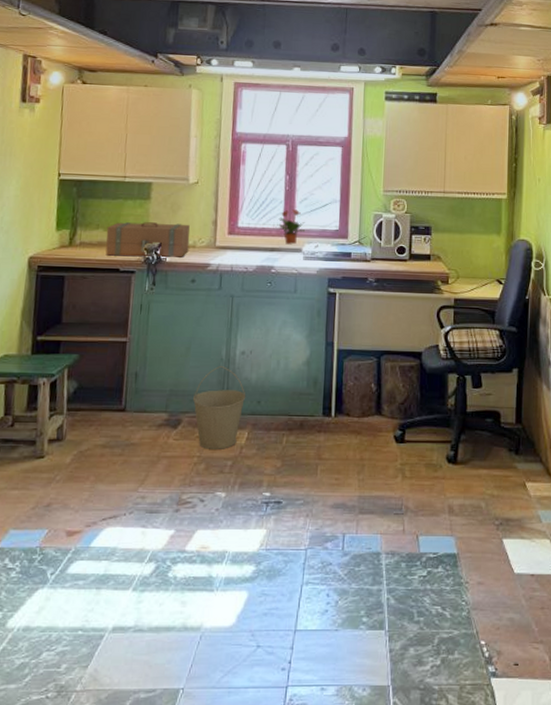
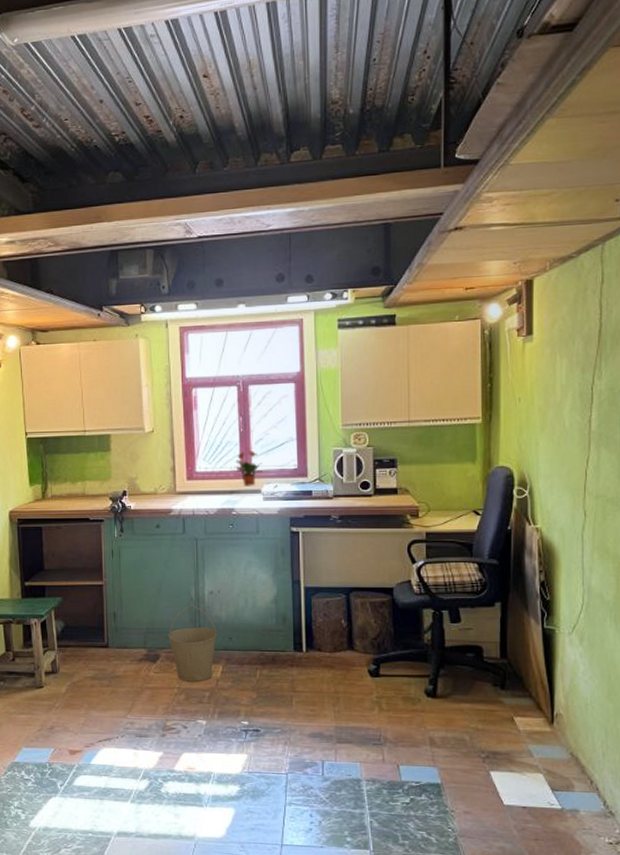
toolbox: present [105,222,190,258] -> none [74,472,151,506]

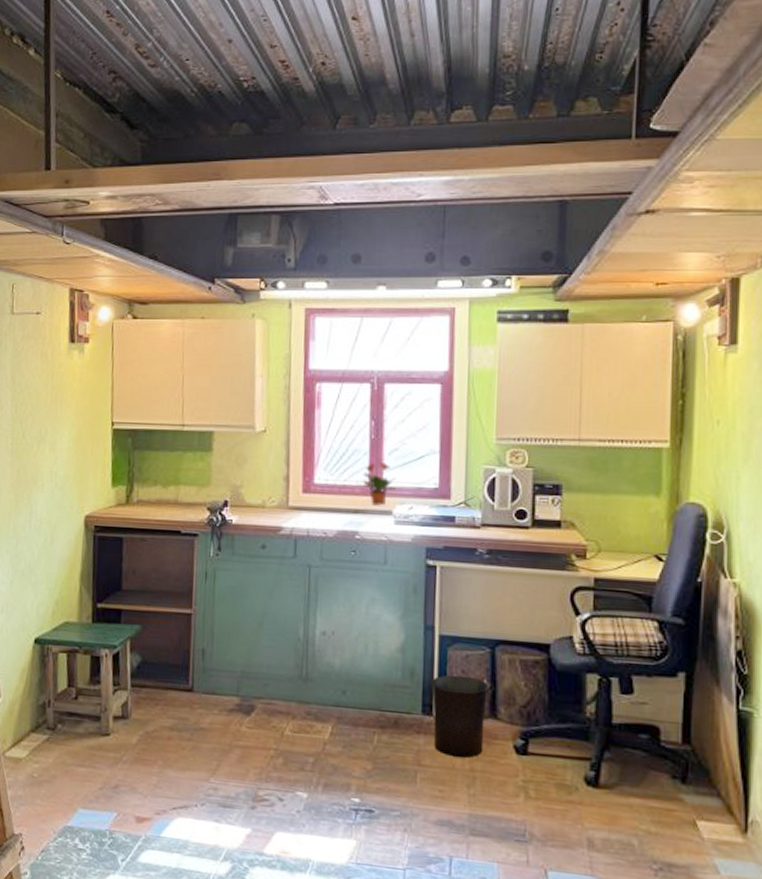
bucket: present [168,604,218,682] -> none [268,646,329,744]
waste bin: none [299,618,346,683] -> present [430,674,489,758]

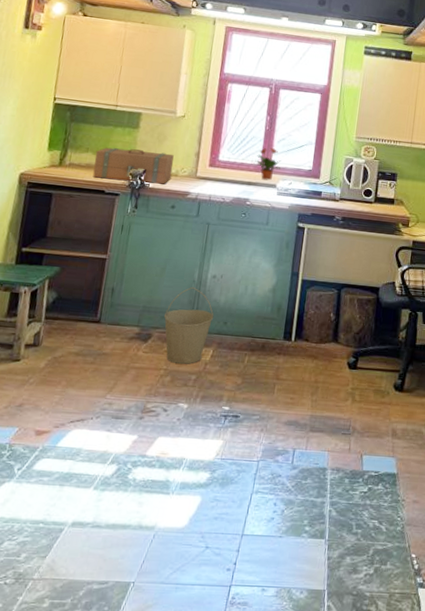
toolbox: none [165,477,259,519] -> present [92,147,174,185]
bucket: none [268,646,329,744] -> present [164,286,214,364]
waste bin: present [430,674,489,758] -> none [290,309,334,372]

